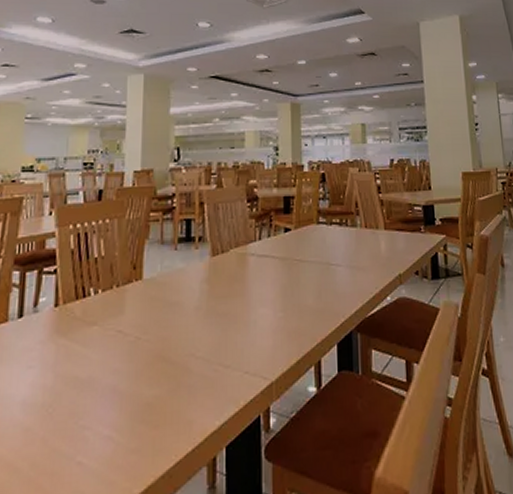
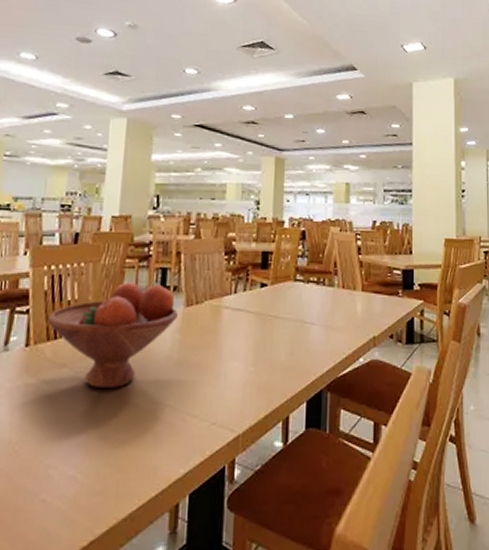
fruit bowl: none [75,235,204,344] -> present [47,281,178,388]

